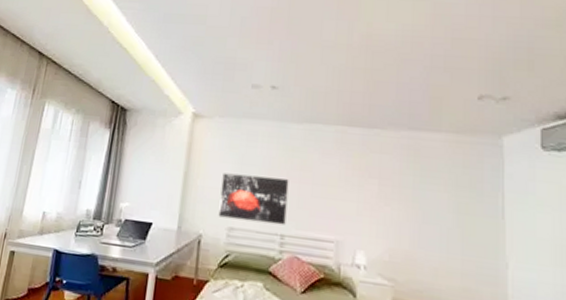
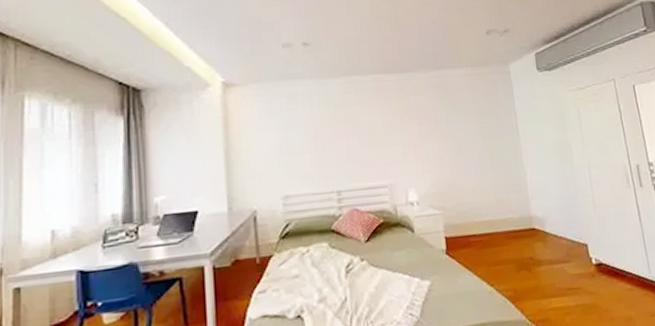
wall art: present [218,173,289,226] -> none [267,135,340,188]

